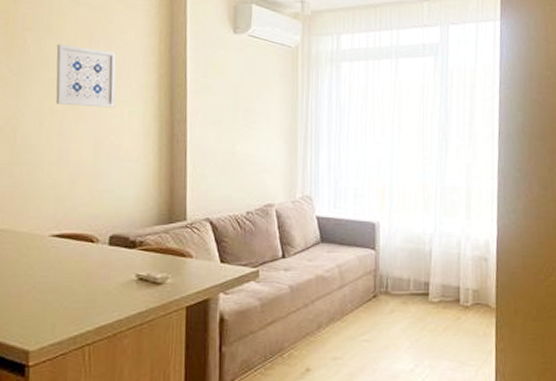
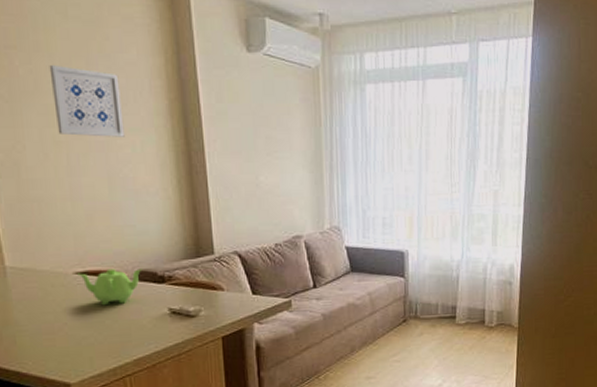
teapot: none [53,232,116,270] -> present [78,268,143,306]

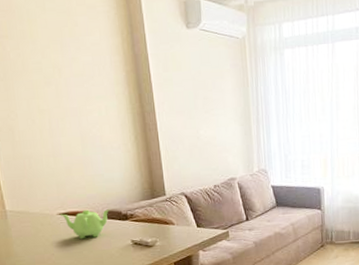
wall art: present [49,65,125,137] -> none [33,49,93,105]

